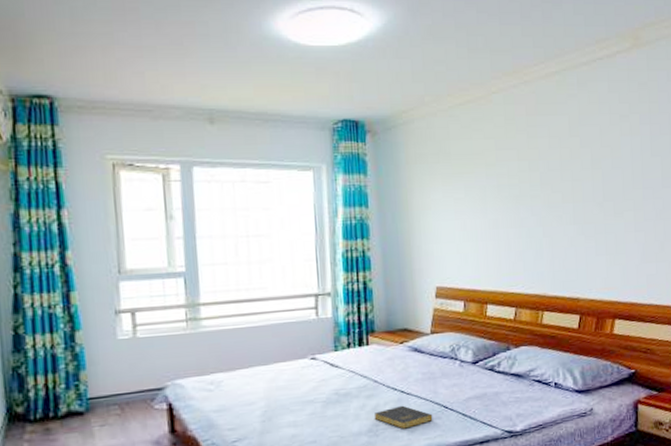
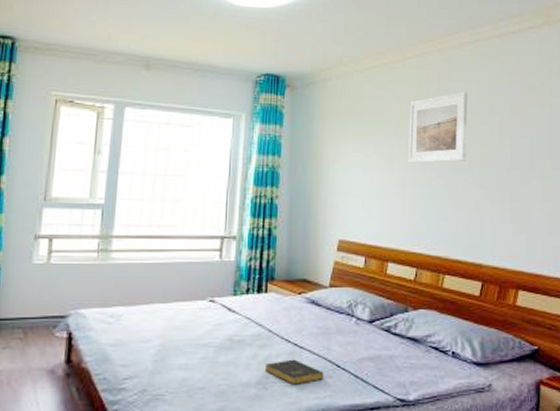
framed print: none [498,125,559,204] -> present [408,92,468,164]

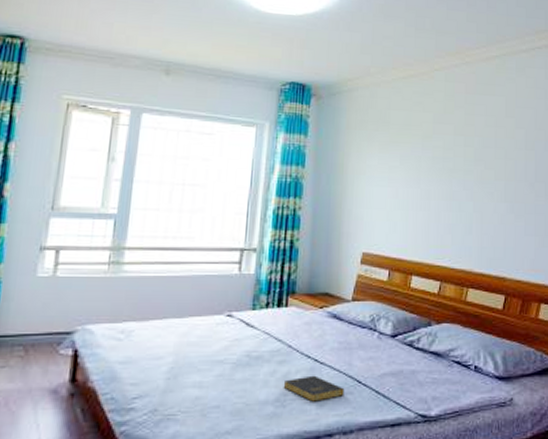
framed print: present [408,92,468,164] -> none [434,105,494,176]

